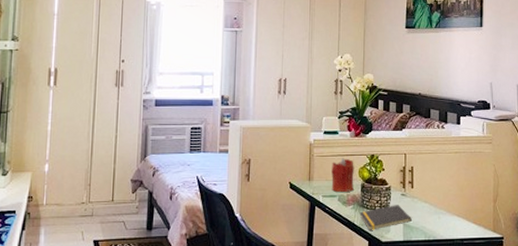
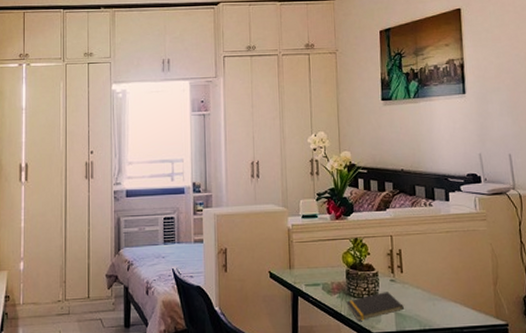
candle: present [331,158,354,192] -> none [313,243,338,280]

